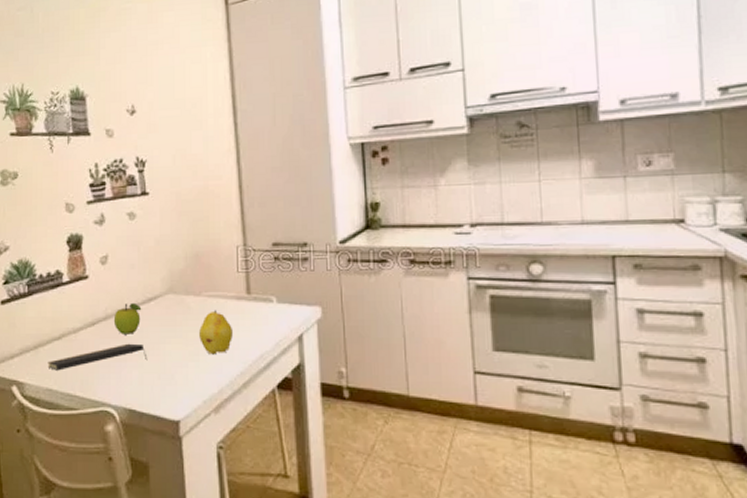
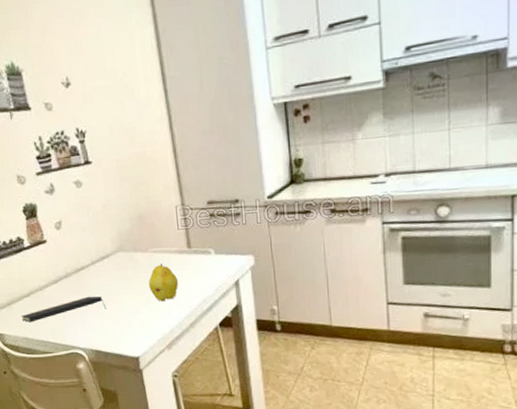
fruit: present [113,302,142,334] -> none [73,261,97,289]

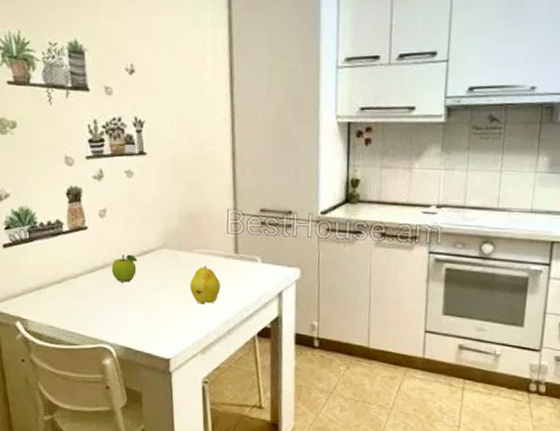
notepad: present [21,296,105,323] -> none [49,290,141,311]
fruit: none [73,261,97,289] -> present [111,254,138,282]

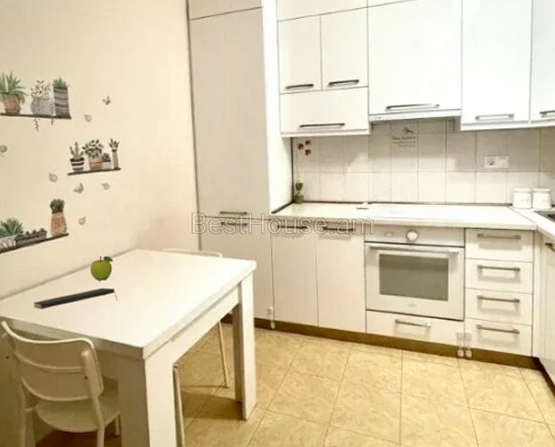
notepad: none [49,290,141,311] -> present [33,287,117,309]
fruit: present [190,266,221,305] -> none [160,262,188,297]

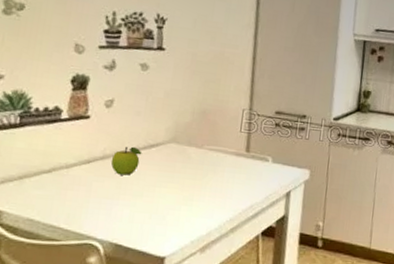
notepad: present [33,287,117,309] -> none [31,183,141,203]

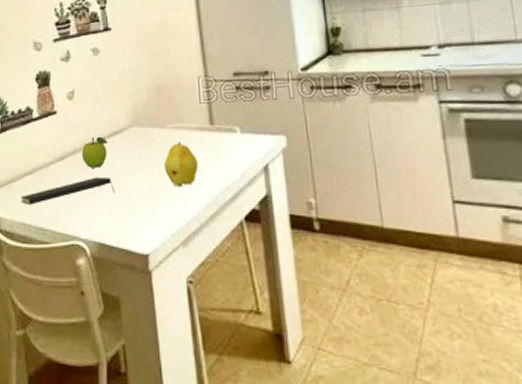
notepad: none [31,183,141,203] -> present [21,176,114,205]
fruit: none [195,162,229,202] -> present [164,142,199,187]

